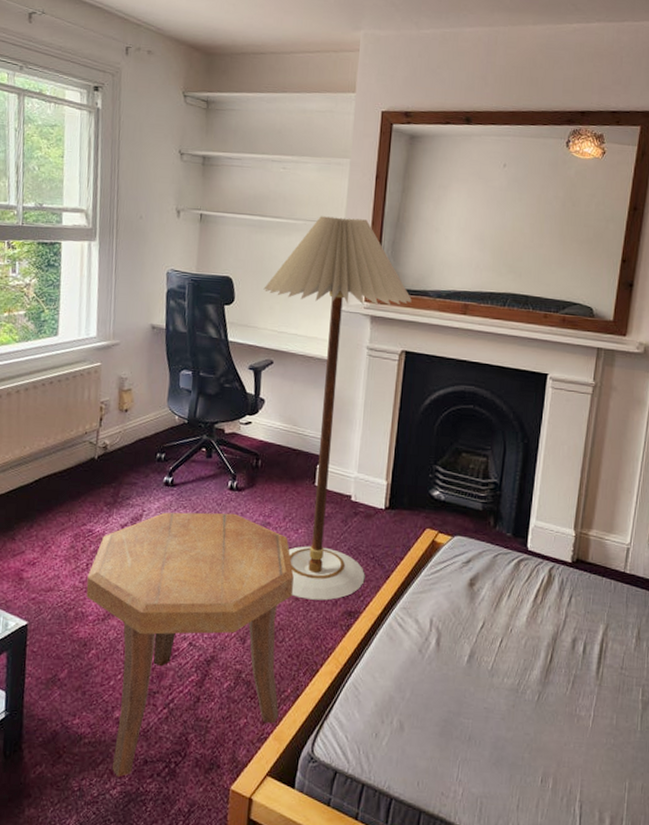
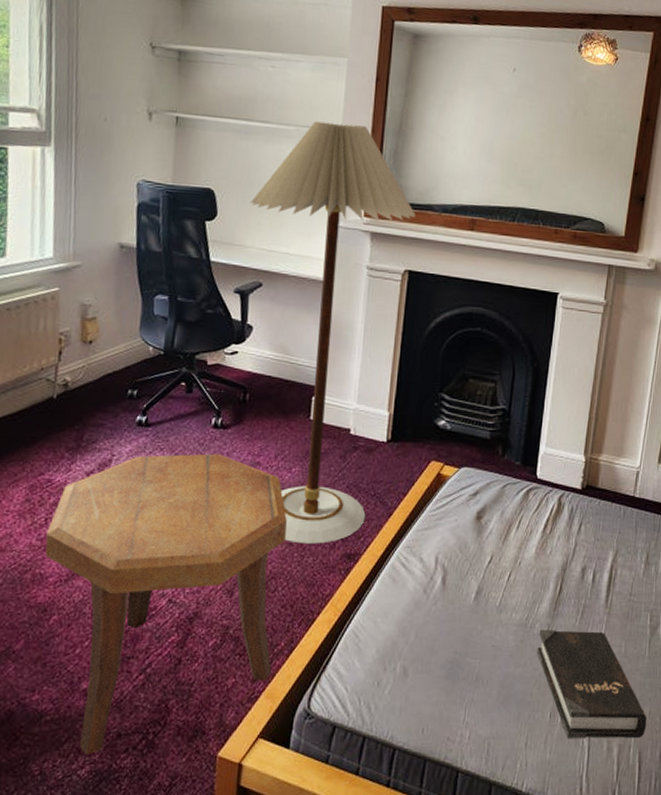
hardback book: none [528,695,640,811] -> present [537,629,647,739]

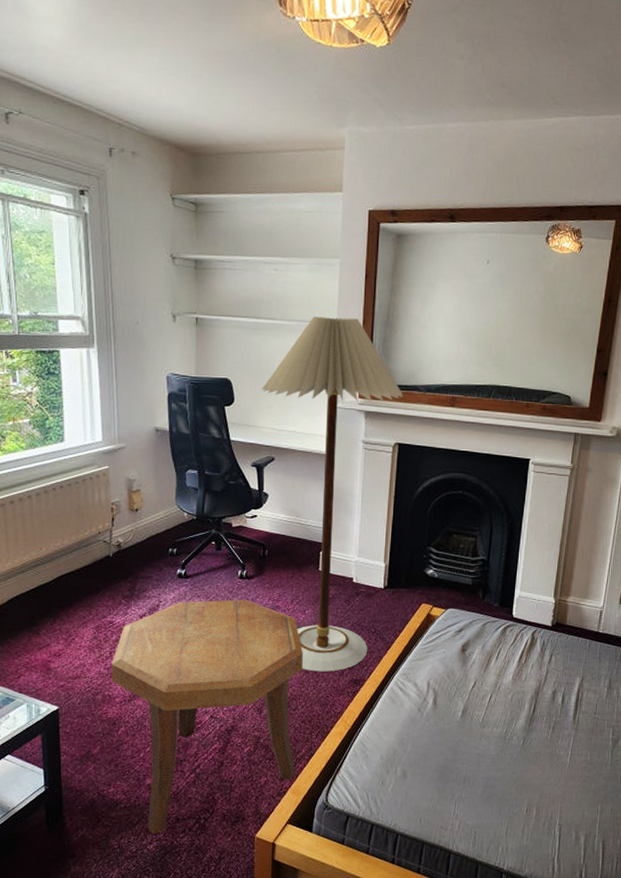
hardback book: present [537,629,647,739] -> none [514,741,610,829]

